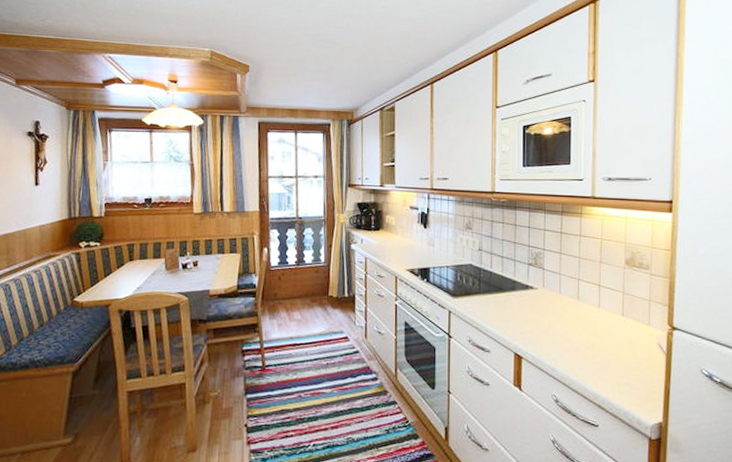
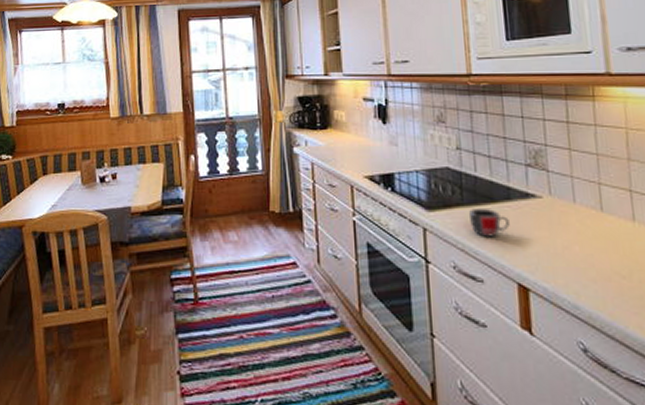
mug: none [483,296,513,318] -> present [468,209,510,237]

